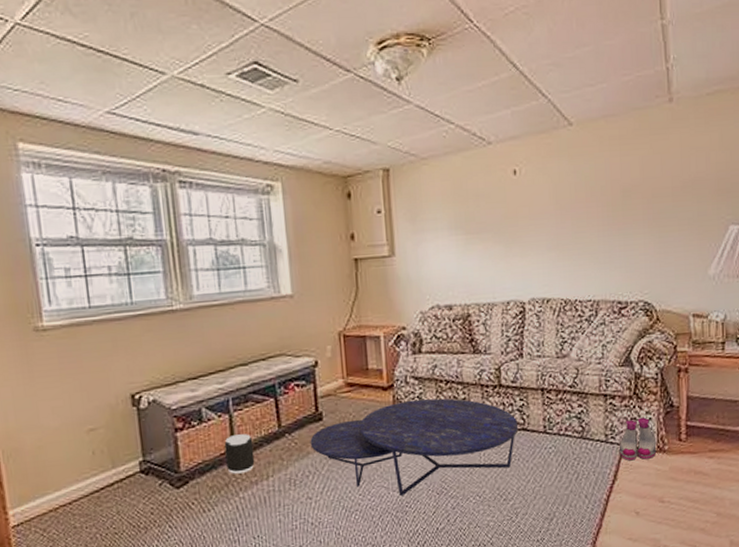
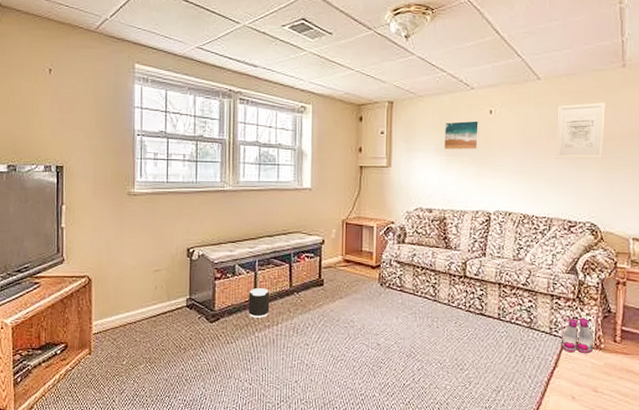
nesting table: present [310,398,519,497] -> none [312,279,477,354]
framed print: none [459,185,503,227] -> present [443,121,479,150]
wall art: none [596,148,653,226] -> present [555,102,606,160]

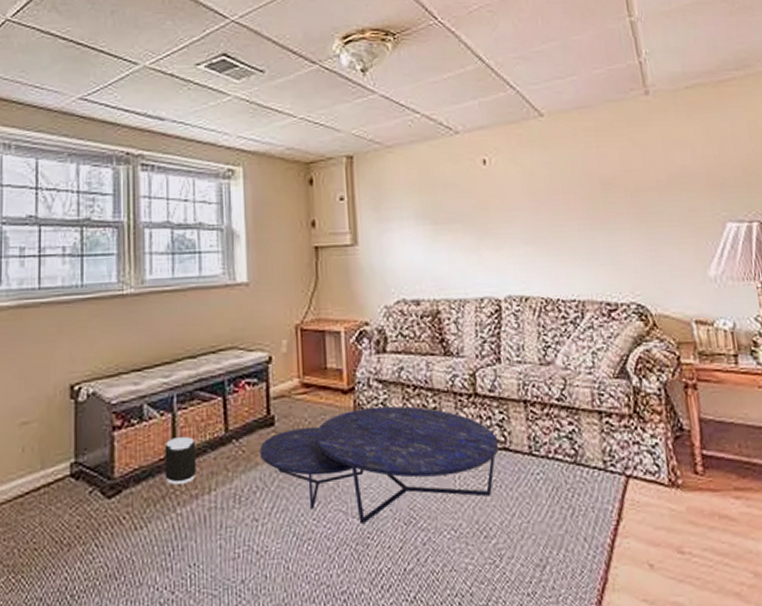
nesting table: none [312,279,477,354] -> present [259,405,499,525]
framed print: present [443,121,479,150] -> none [425,175,473,217]
wall art: present [555,102,606,160] -> none [571,140,638,219]
boots: present [560,318,594,353] -> none [621,441,669,497]

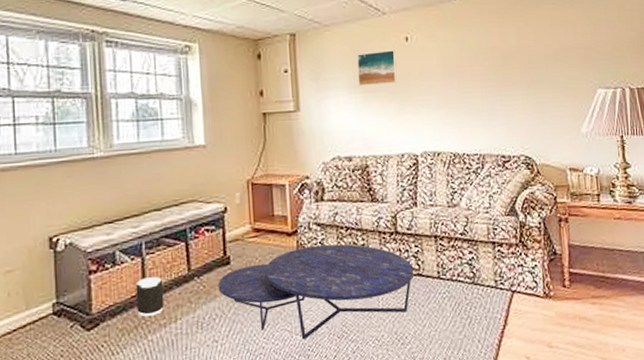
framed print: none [425,175,473,217] -> present [357,50,397,86]

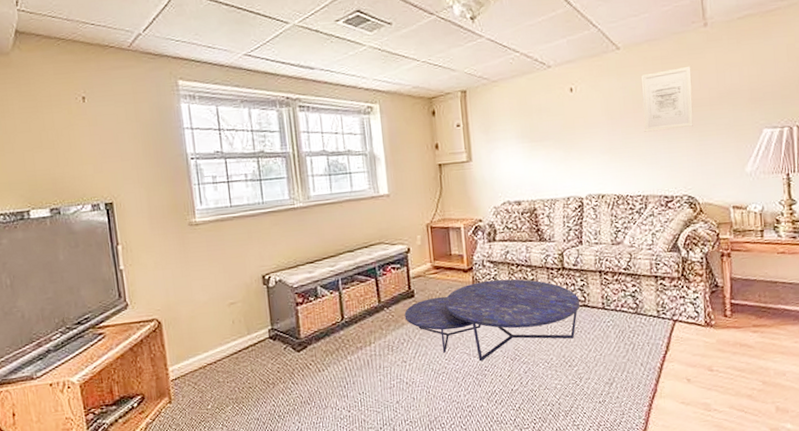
speaker: present [136,277,164,317] -> none [335,308,360,341]
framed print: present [357,50,397,86] -> none [524,101,562,136]
wall art: none [478,21,530,87] -> present [641,66,694,132]

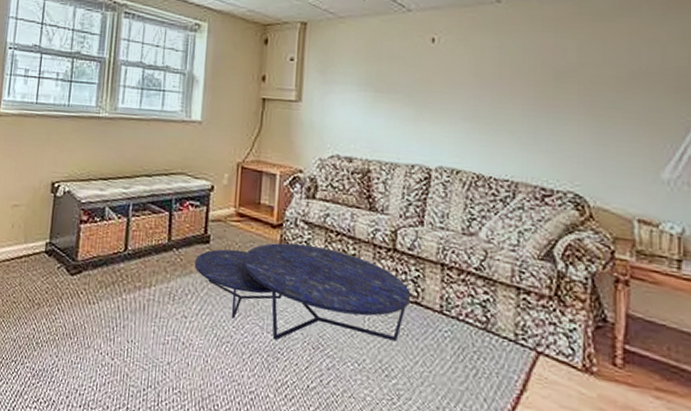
wall art: present [641,66,694,132] -> none [521,34,594,109]

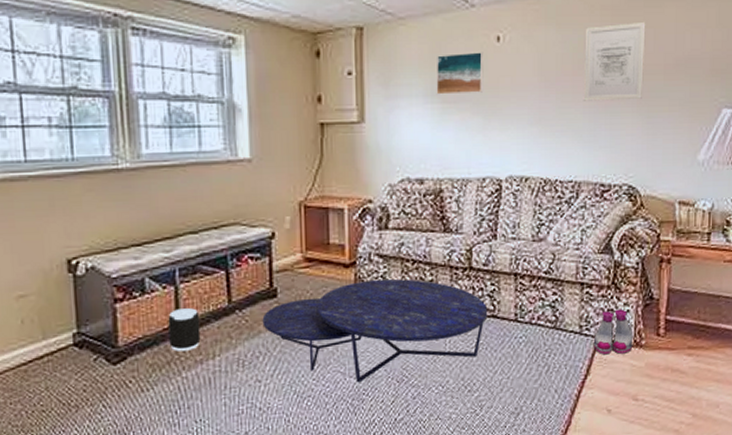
speaker: none [116,238,144,276] -> present [168,308,201,352]
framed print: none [370,50,418,86] -> present [436,52,484,95]
wall art: none [521,34,594,109] -> present [583,21,646,101]
boots: none [531,323,582,377] -> present [593,309,633,355]

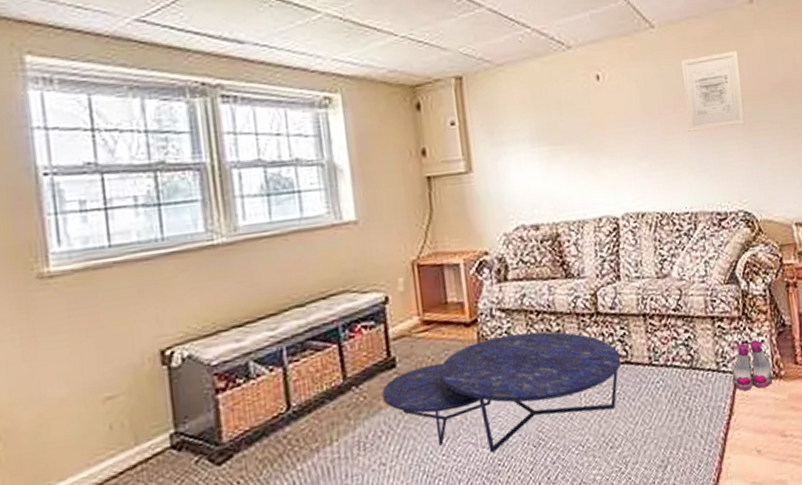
speaker: present [168,308,201,352] -> none [277,389,316,441]
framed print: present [436,52,484,95] -> none [539,91,588,138]

